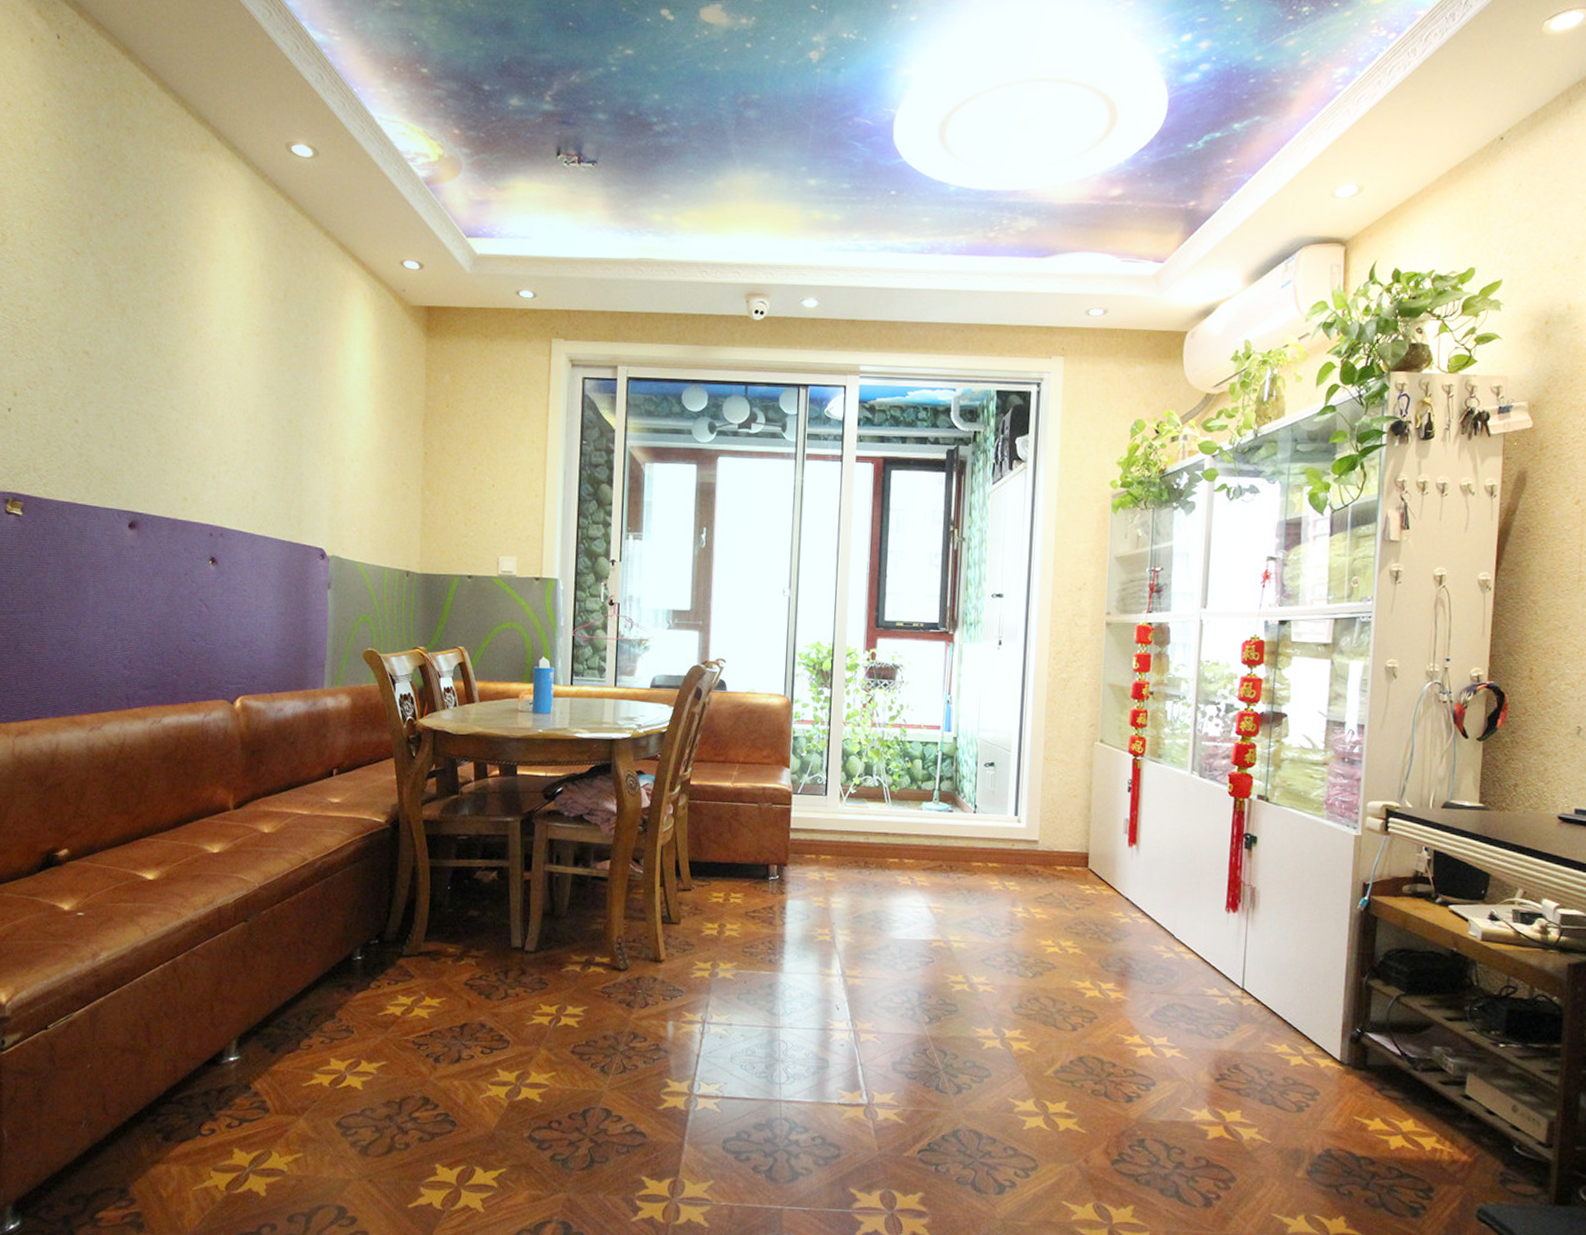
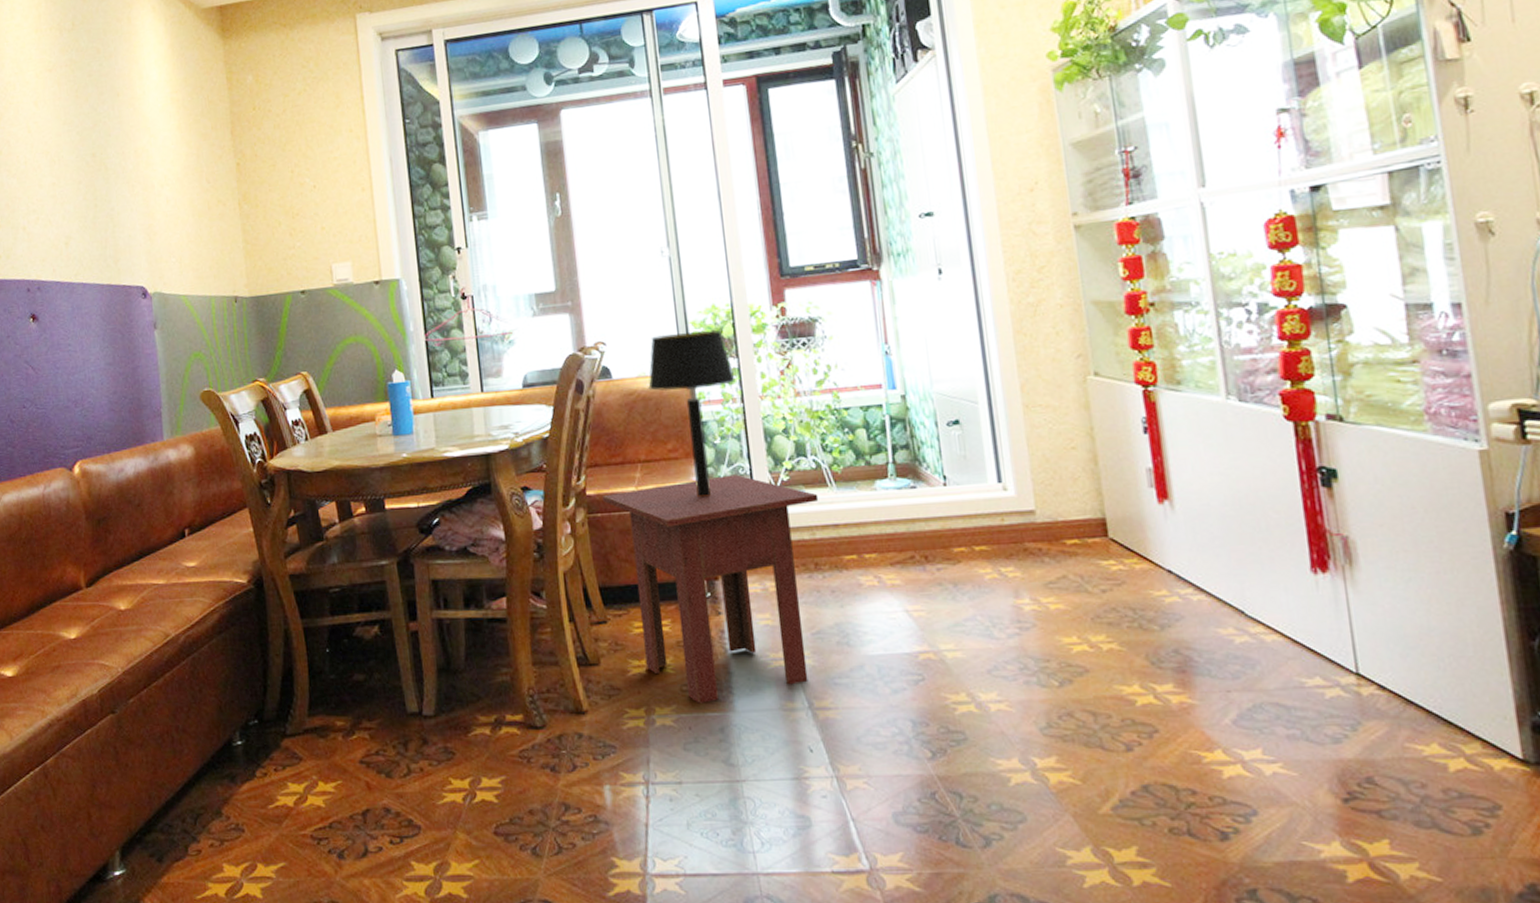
side table: none [702,783,877,963] -> present [601,474,819,703]
table lamp: none [755,660,827,799] -> present [648,330,736,498]

